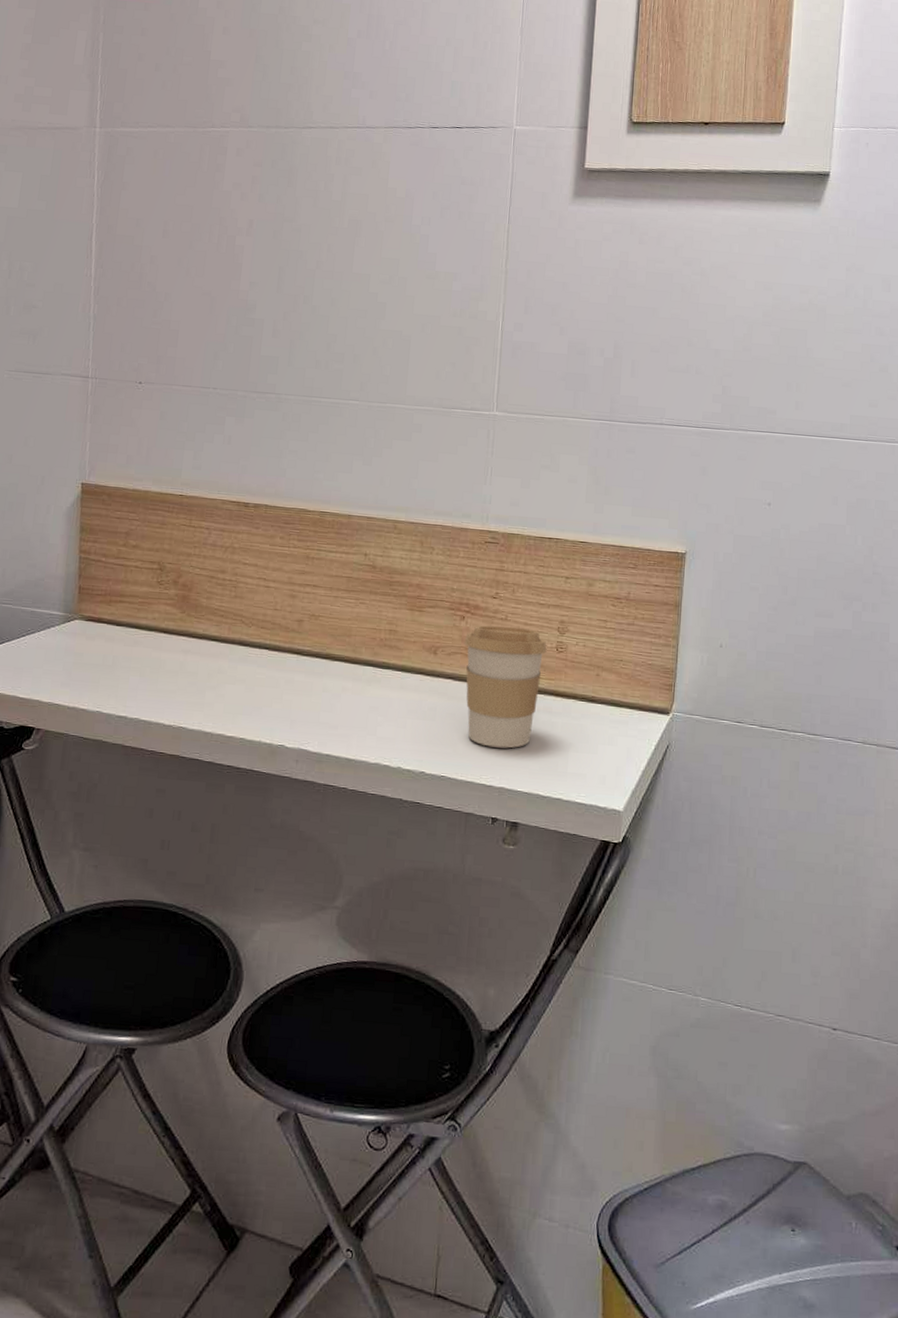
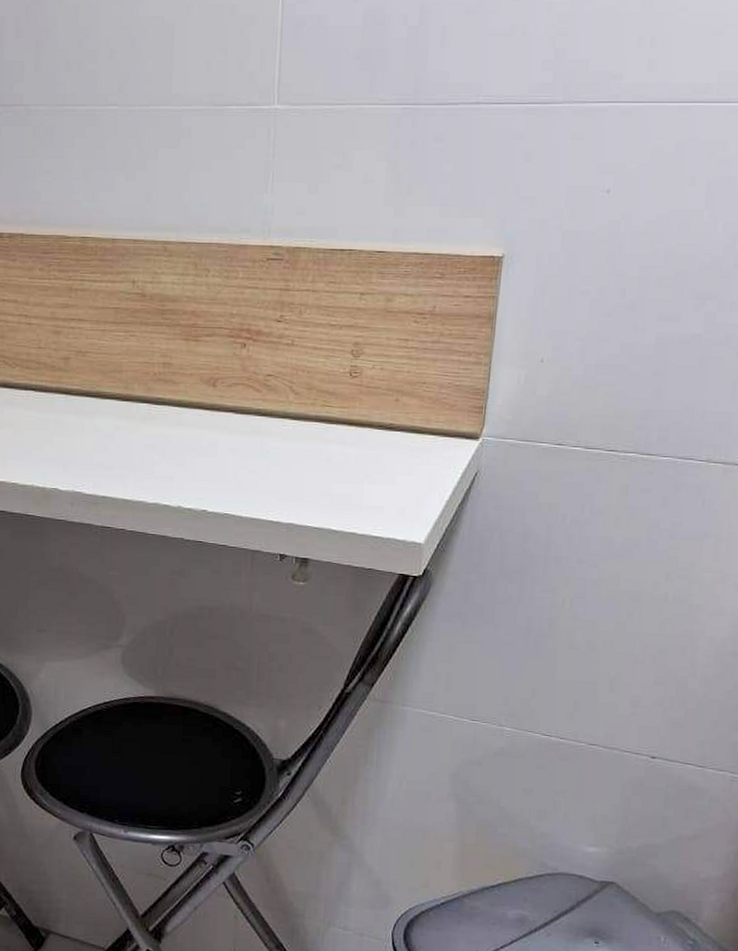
coffee cup: present [464,625,547,749] -> none [245,352,339,483]

